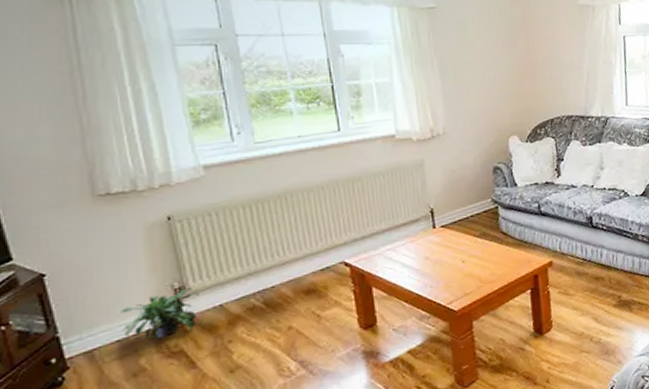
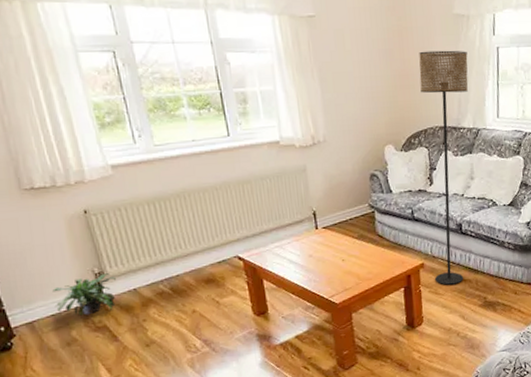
floor lamp: none [544,39,596,285] -> present [419,50,468,285]

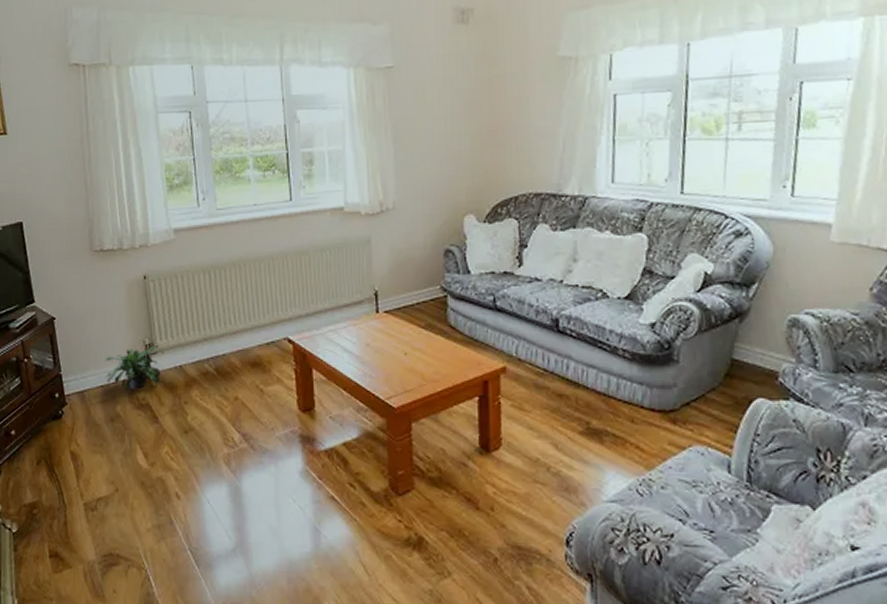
floor lamp: present [419,50,468,285] -> none [511,100,575,399]

